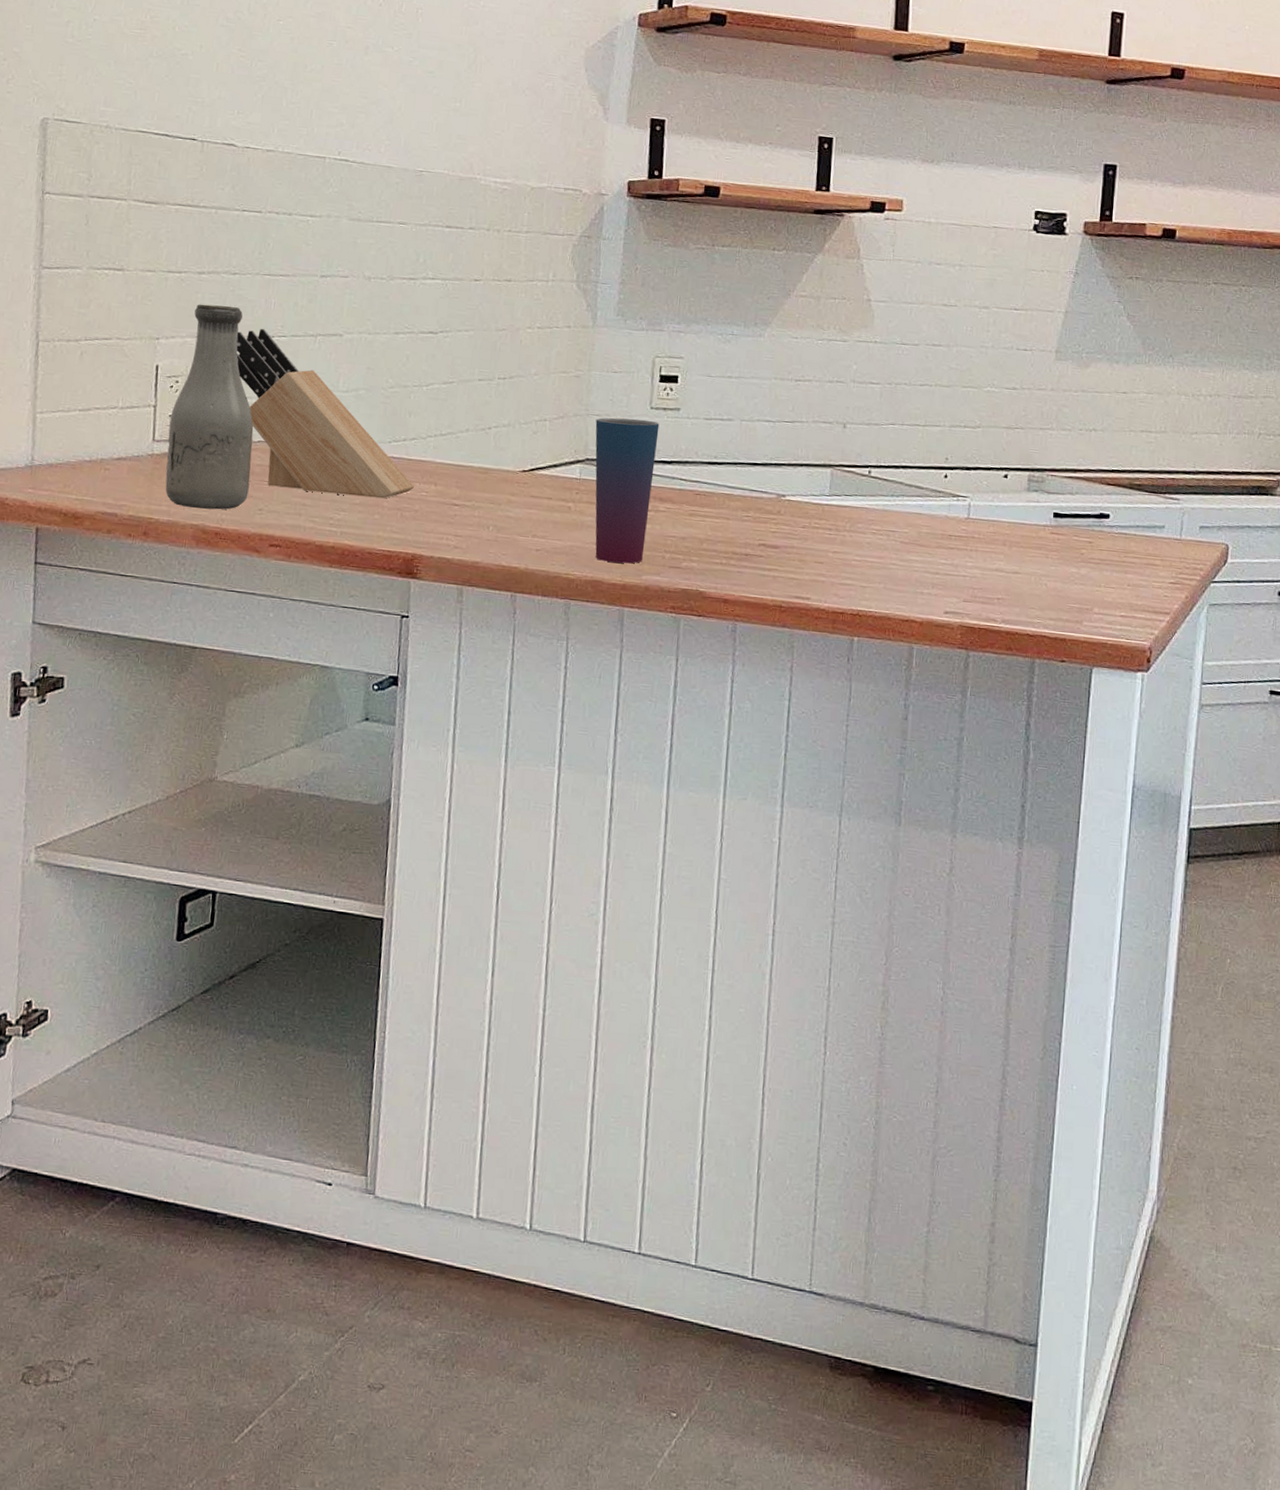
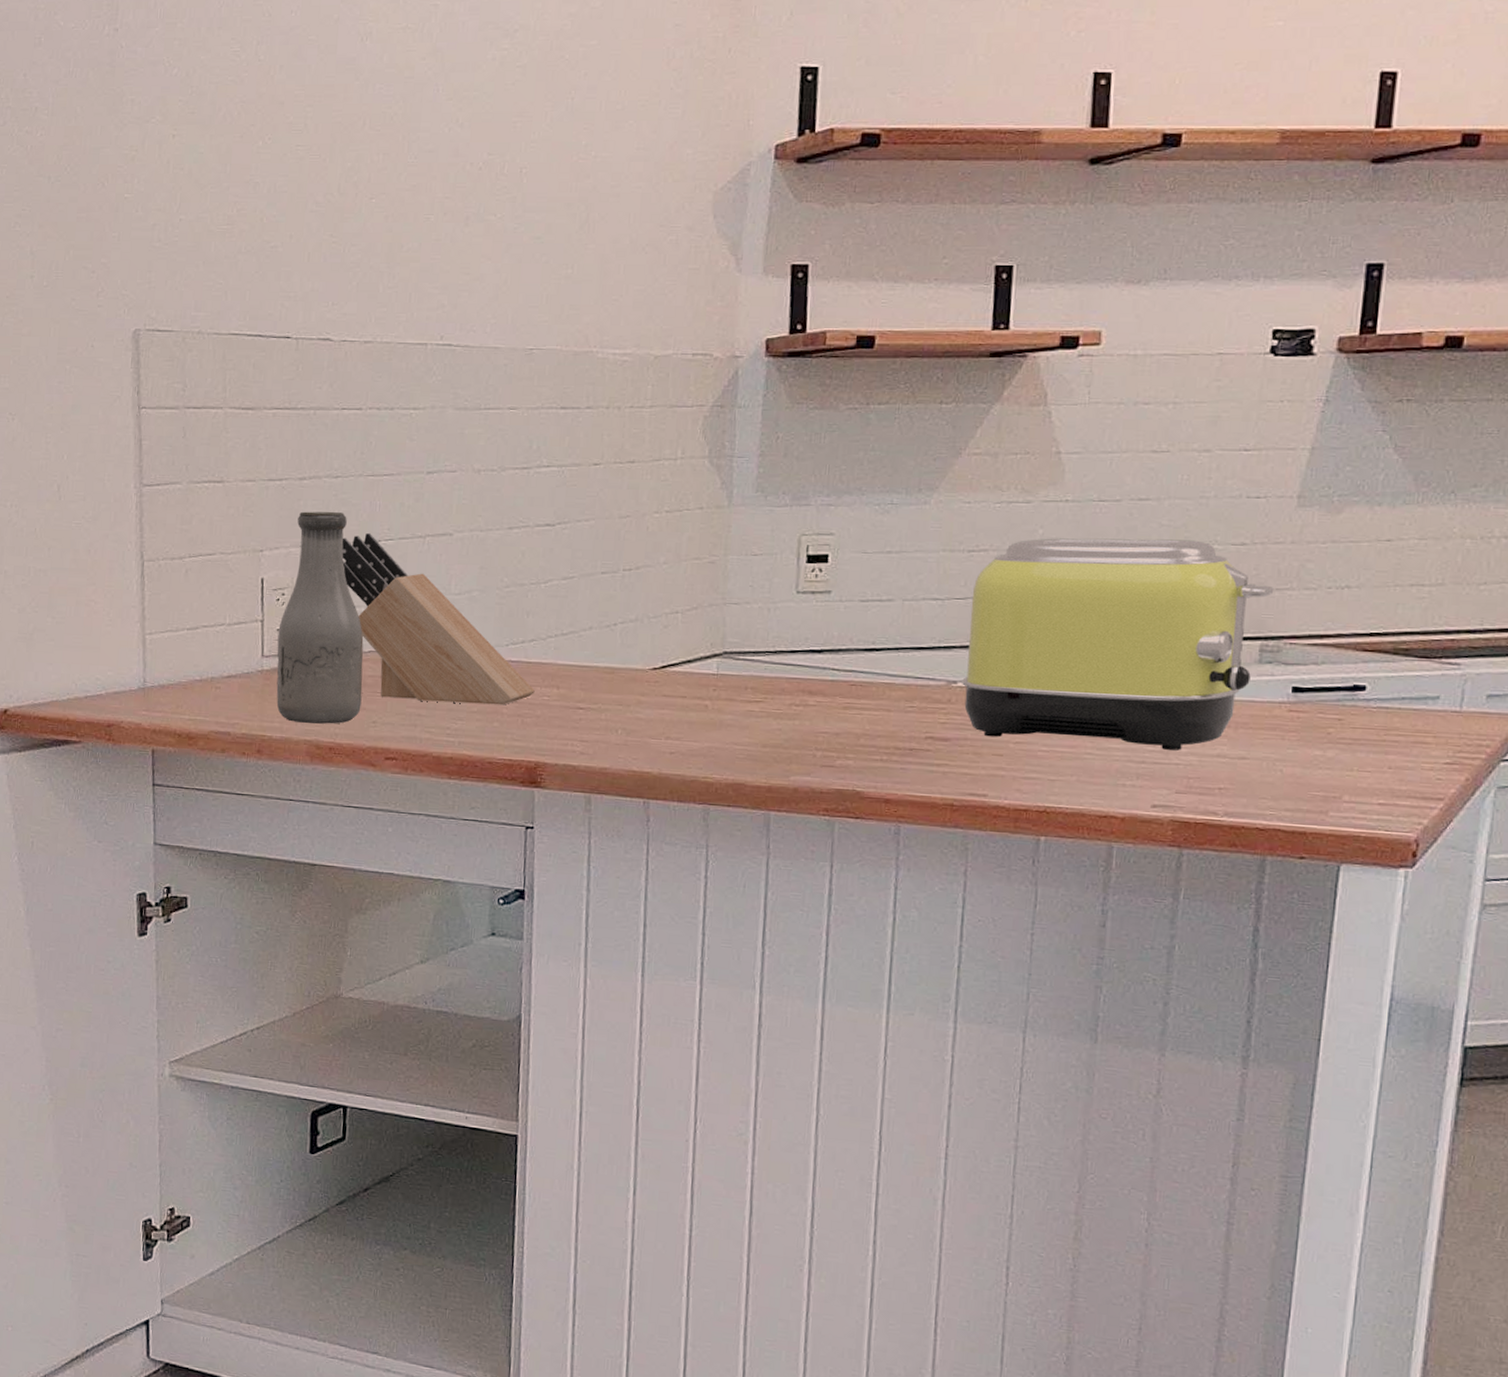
cup: present [595,417,660,564] -> none [733,605,807,764]
toaster: none [789,373,1039,564] -> present [962,538,1274,750]

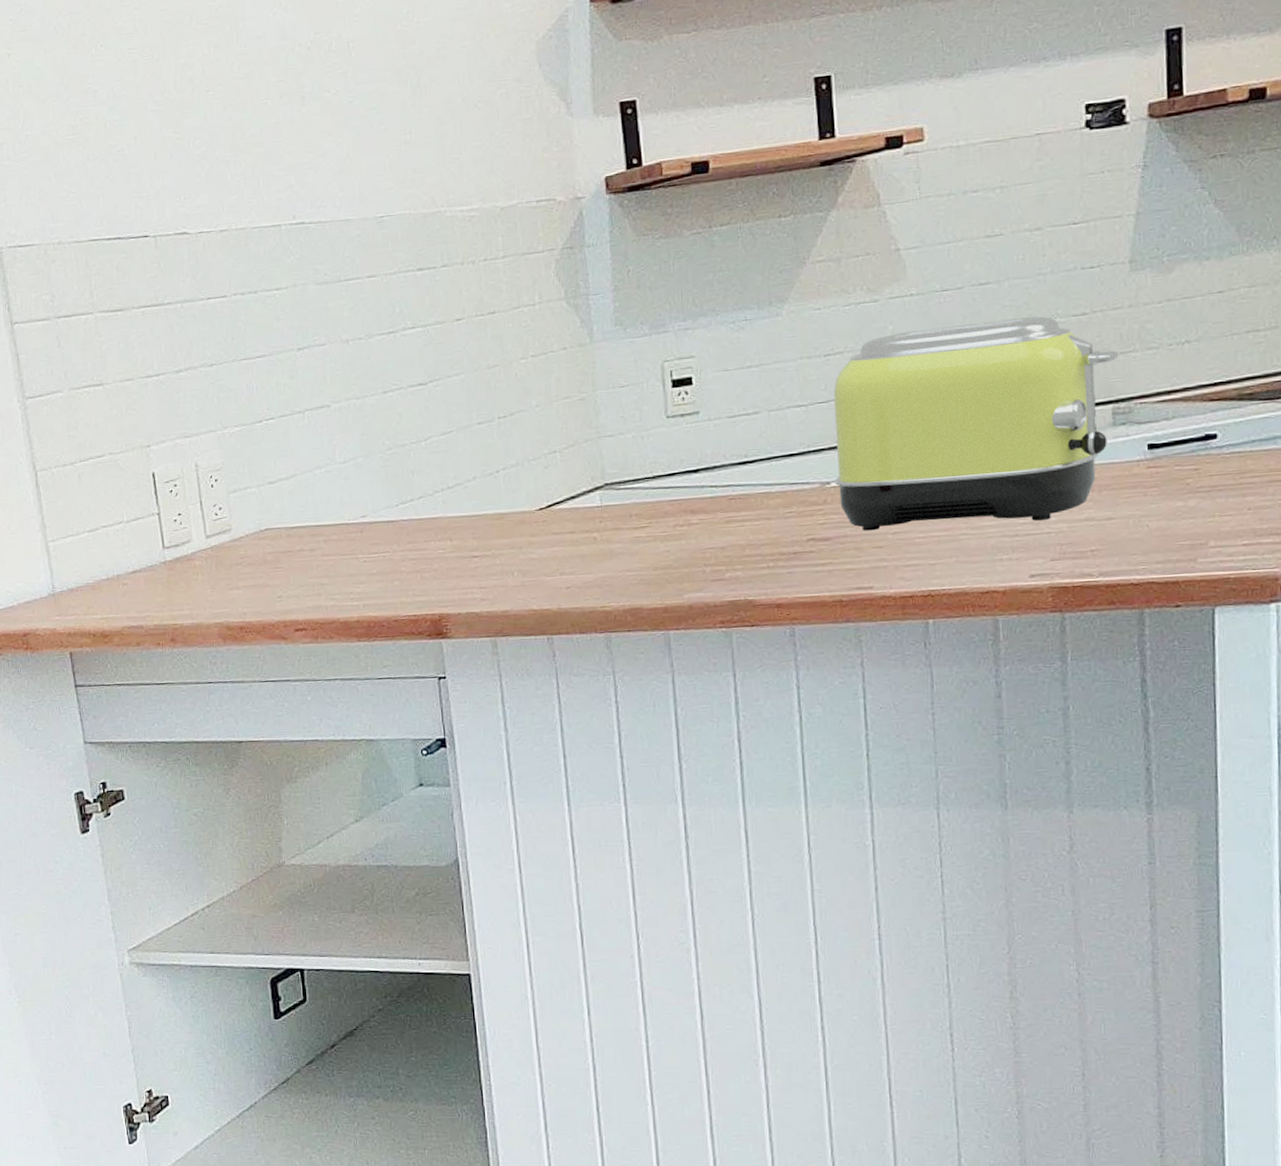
bottle: present [276,511,364,724] -> none [175,399,265,607]
knife block: present [342,532,535,705] -> none [224,414,429,572]

